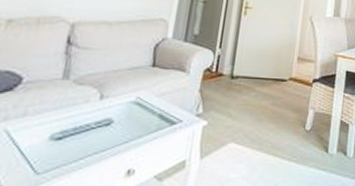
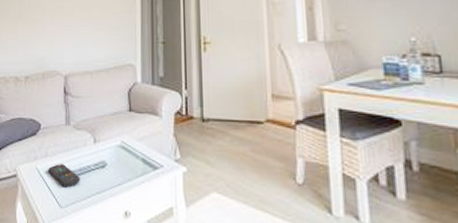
remote control: none [24,122,73,150] -> present [48,163,80,188]

